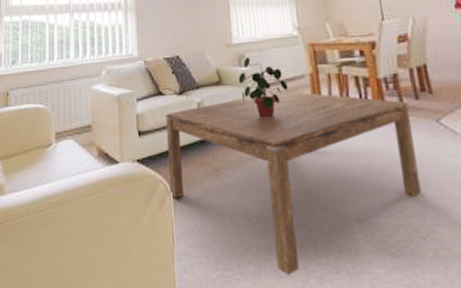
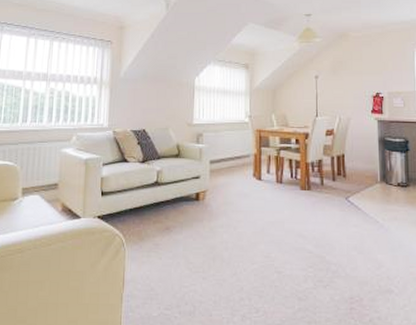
coffee table: present [166,90,421,276] -> none [124,166,327,314]
potted plant: present [238,57,288,119] -> none [194,136,235,188]

